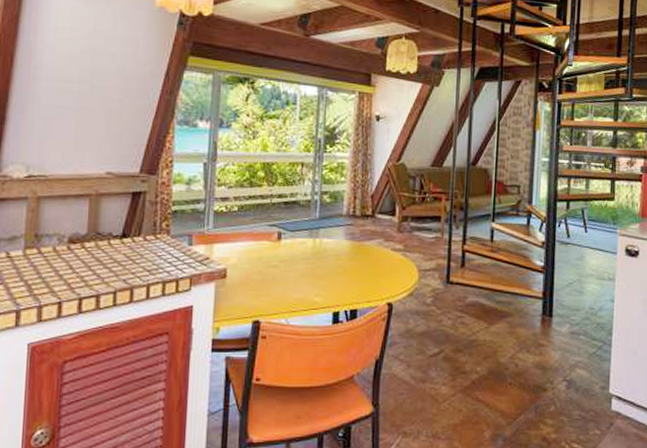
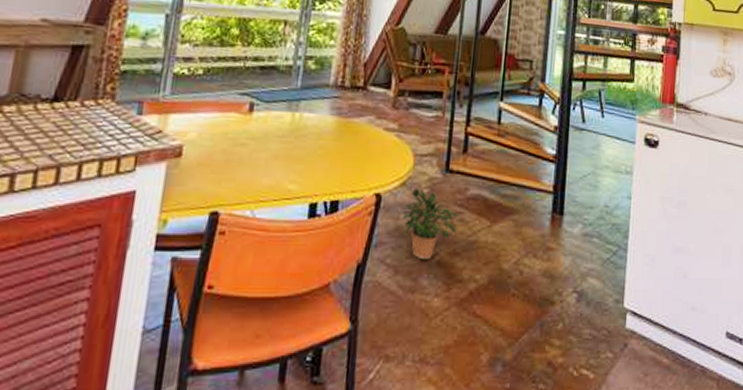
potted plant: none [411,297,460,356] -> present [402,188,459,260]

